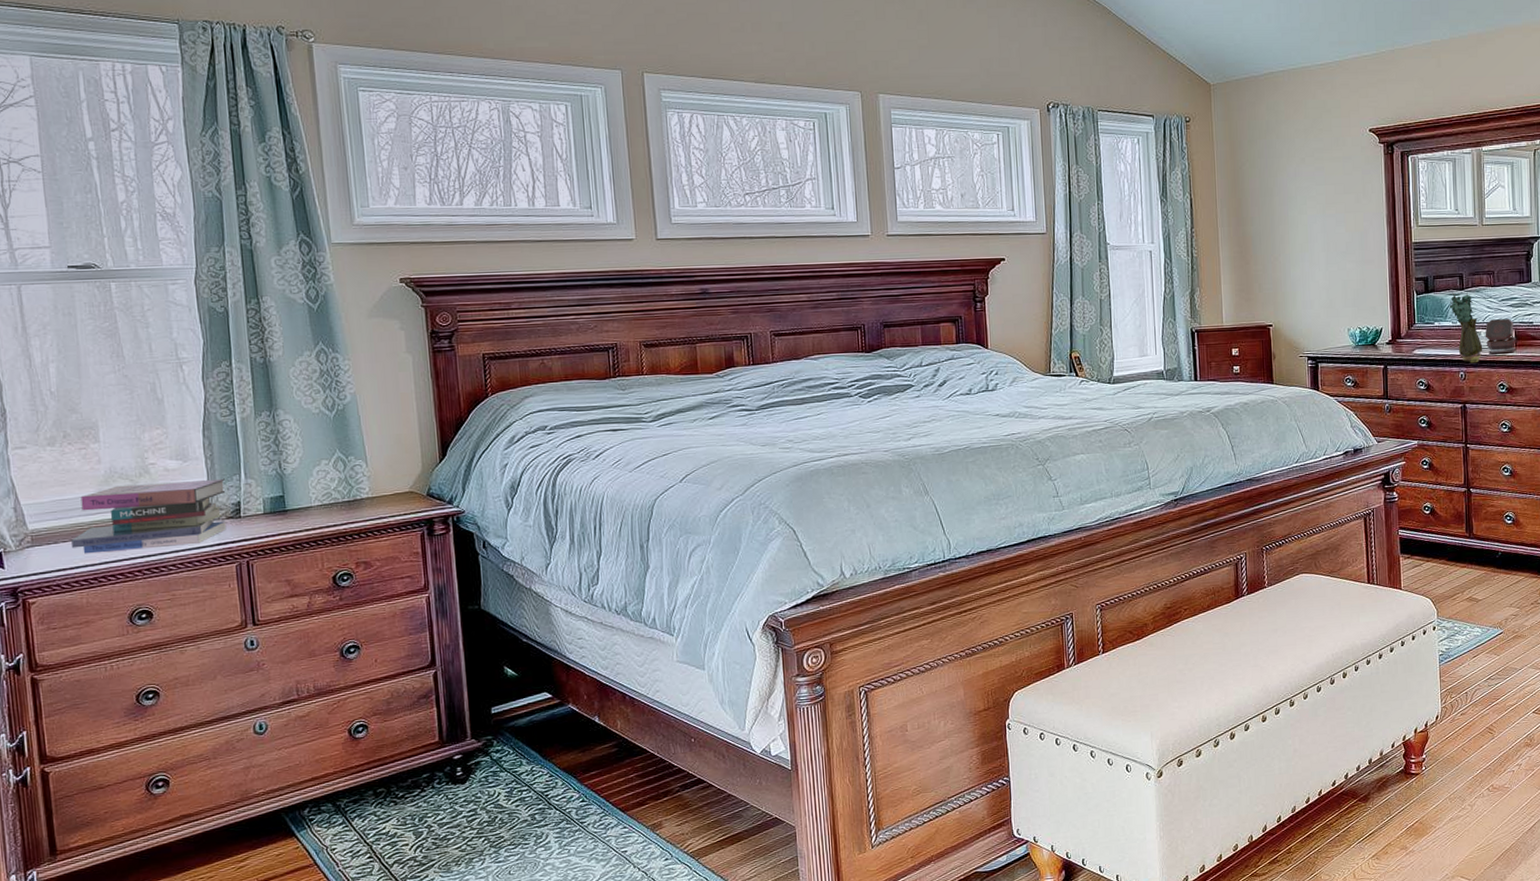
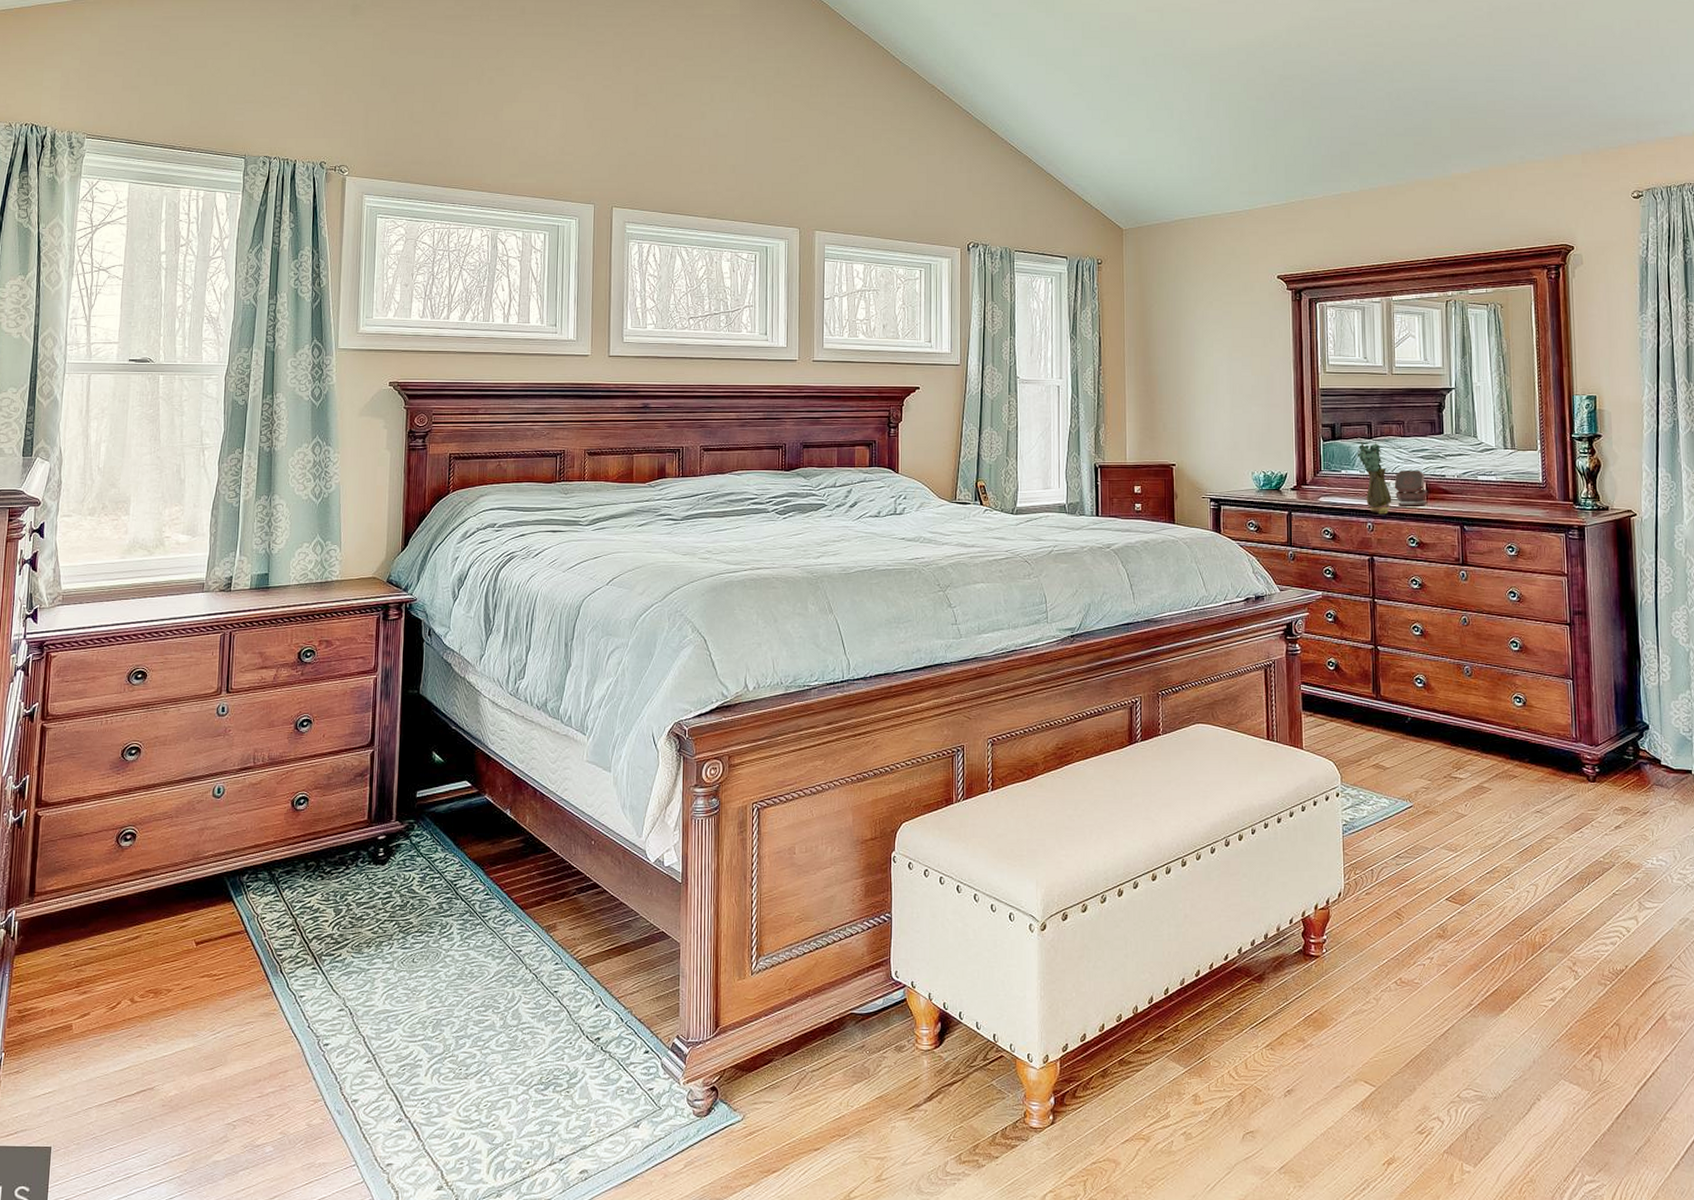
books: present [71,479,227,554] -> none [93,555,223,615]

